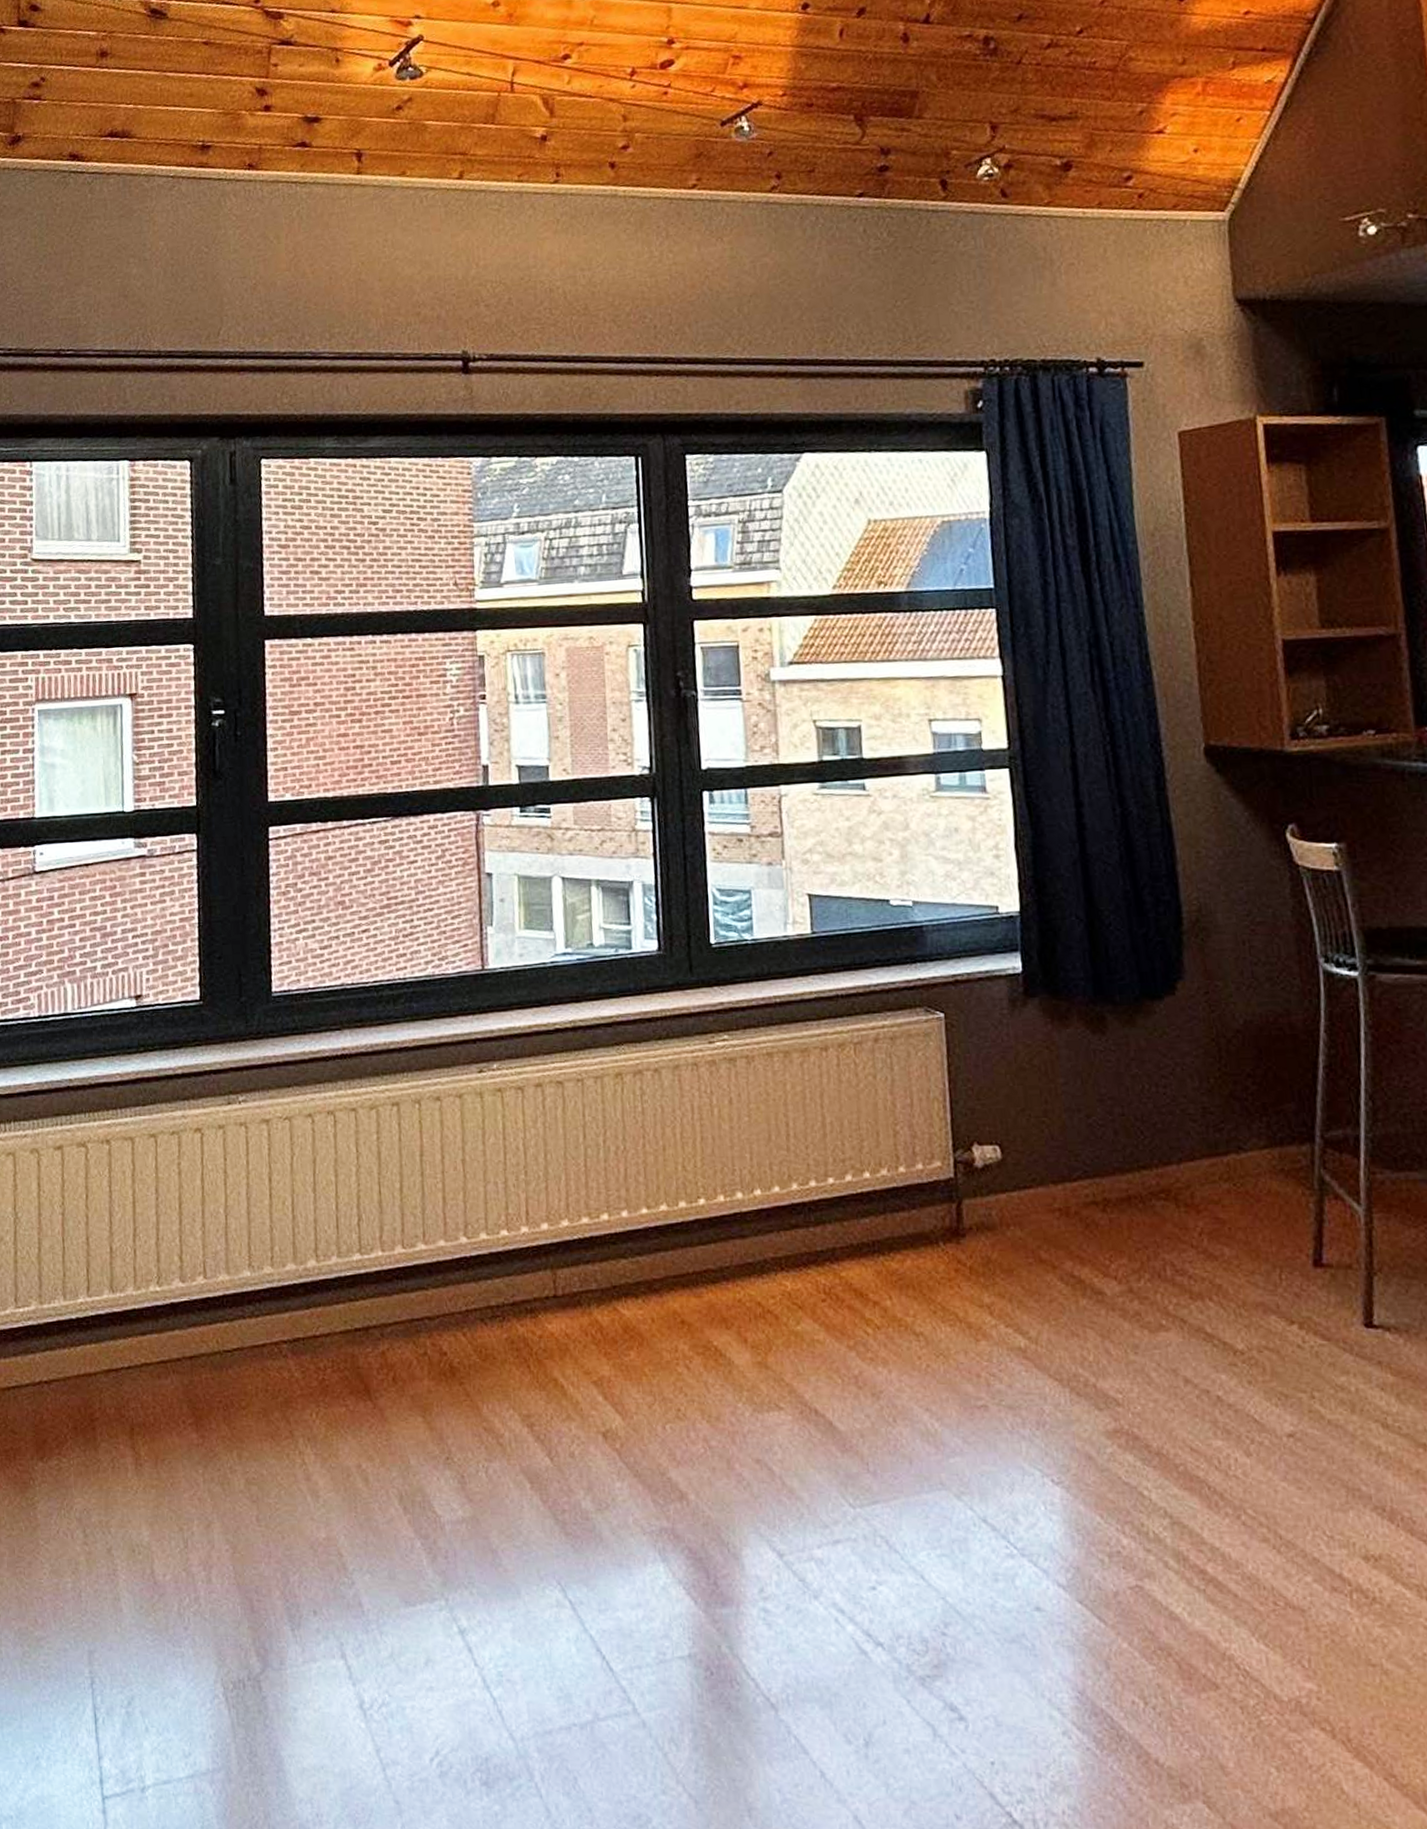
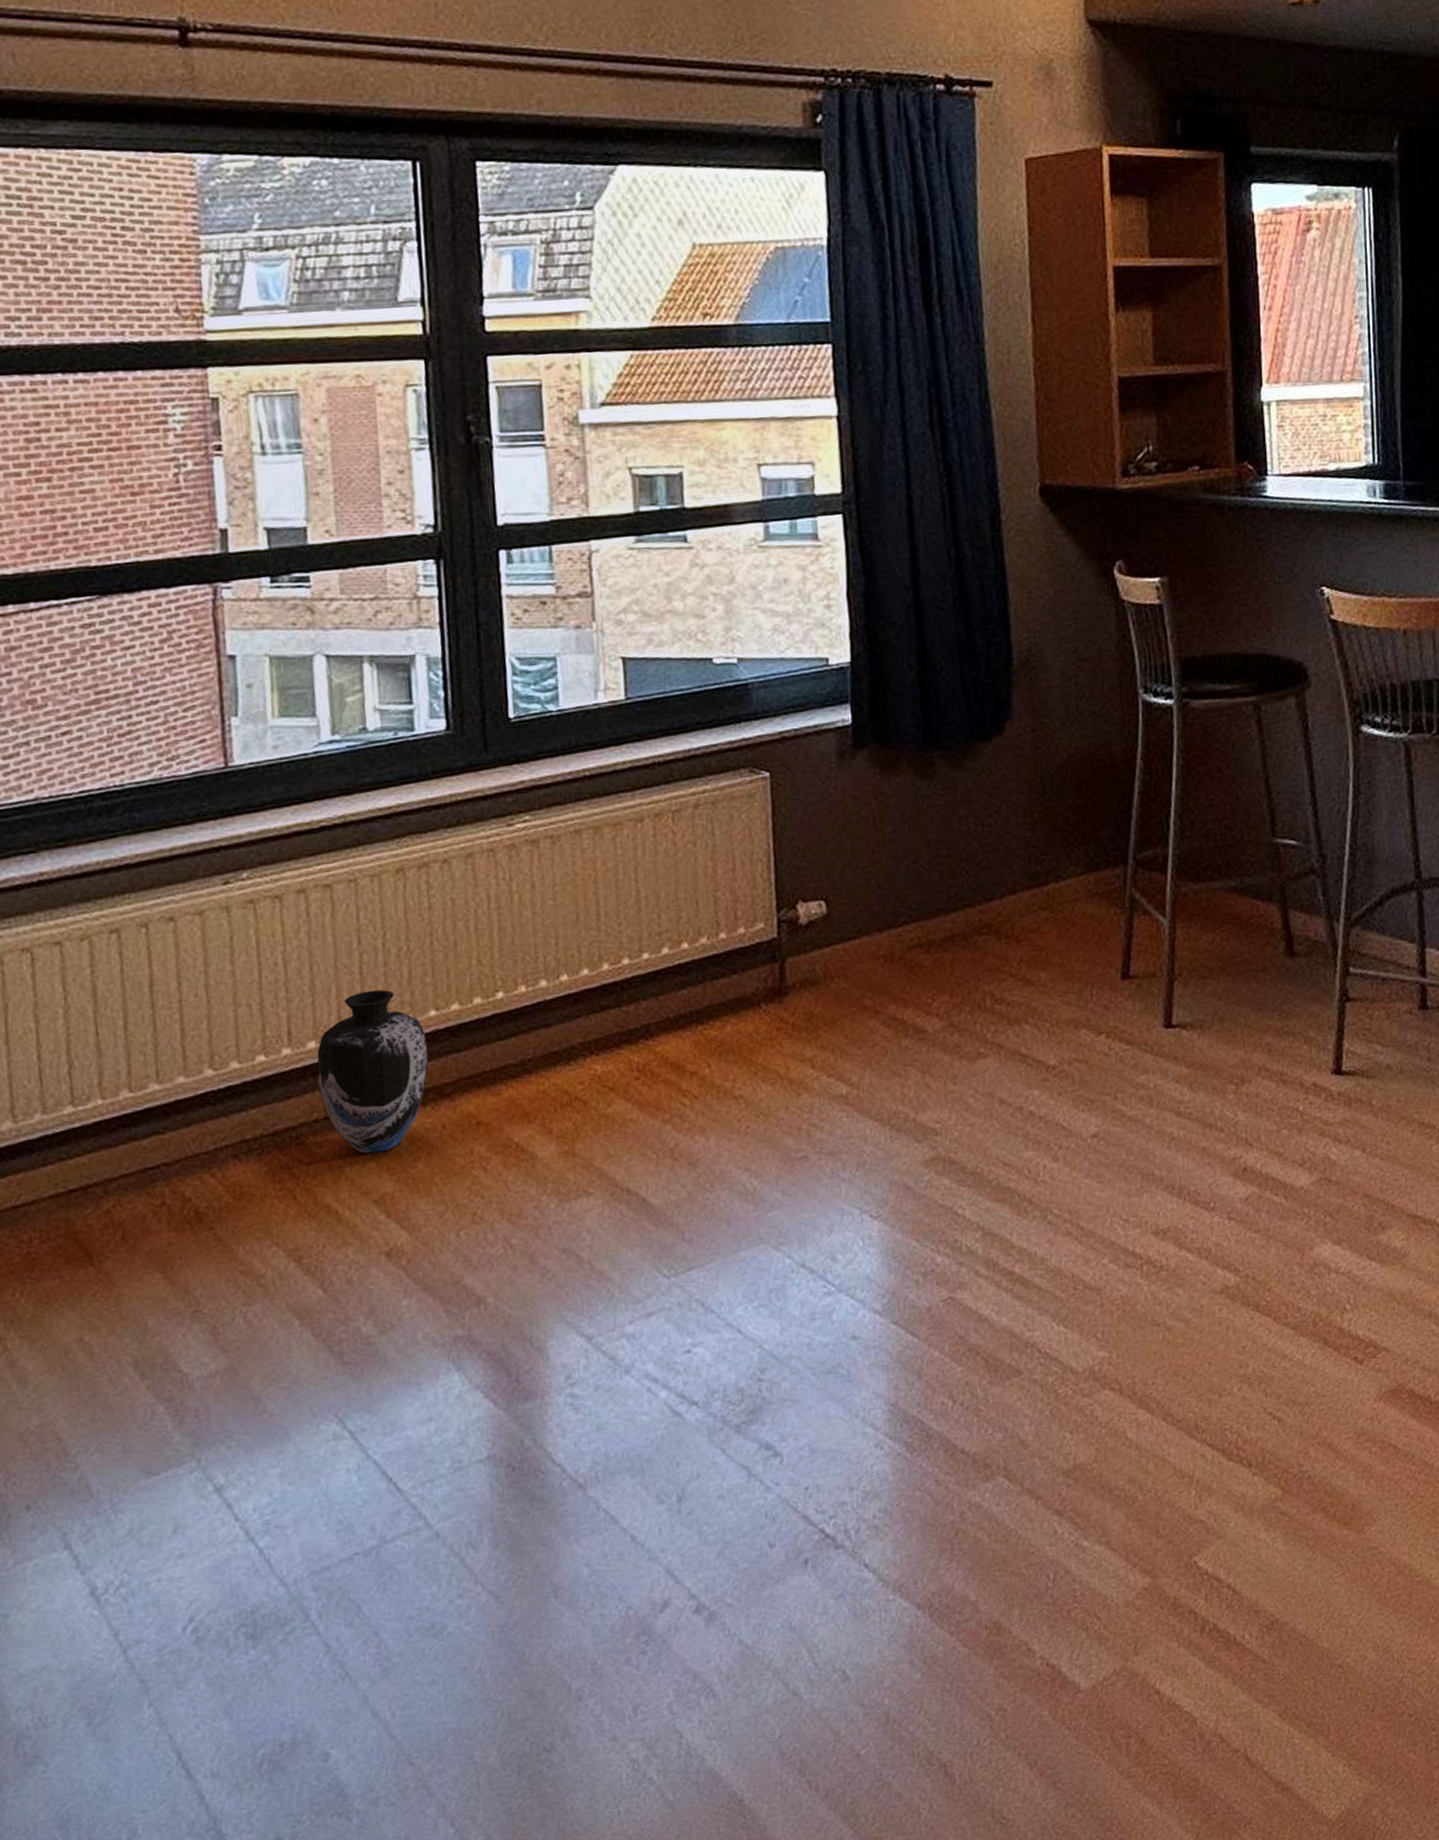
vase: none [548,1182,640,1336] -> present [316,989,428,1154]

